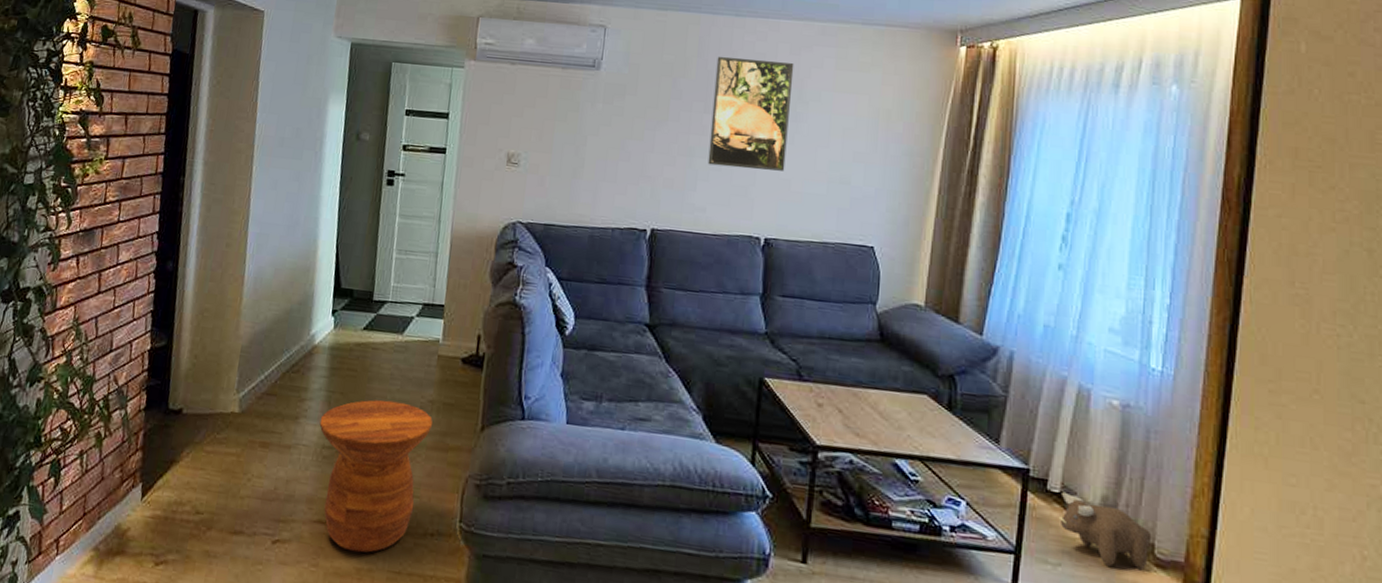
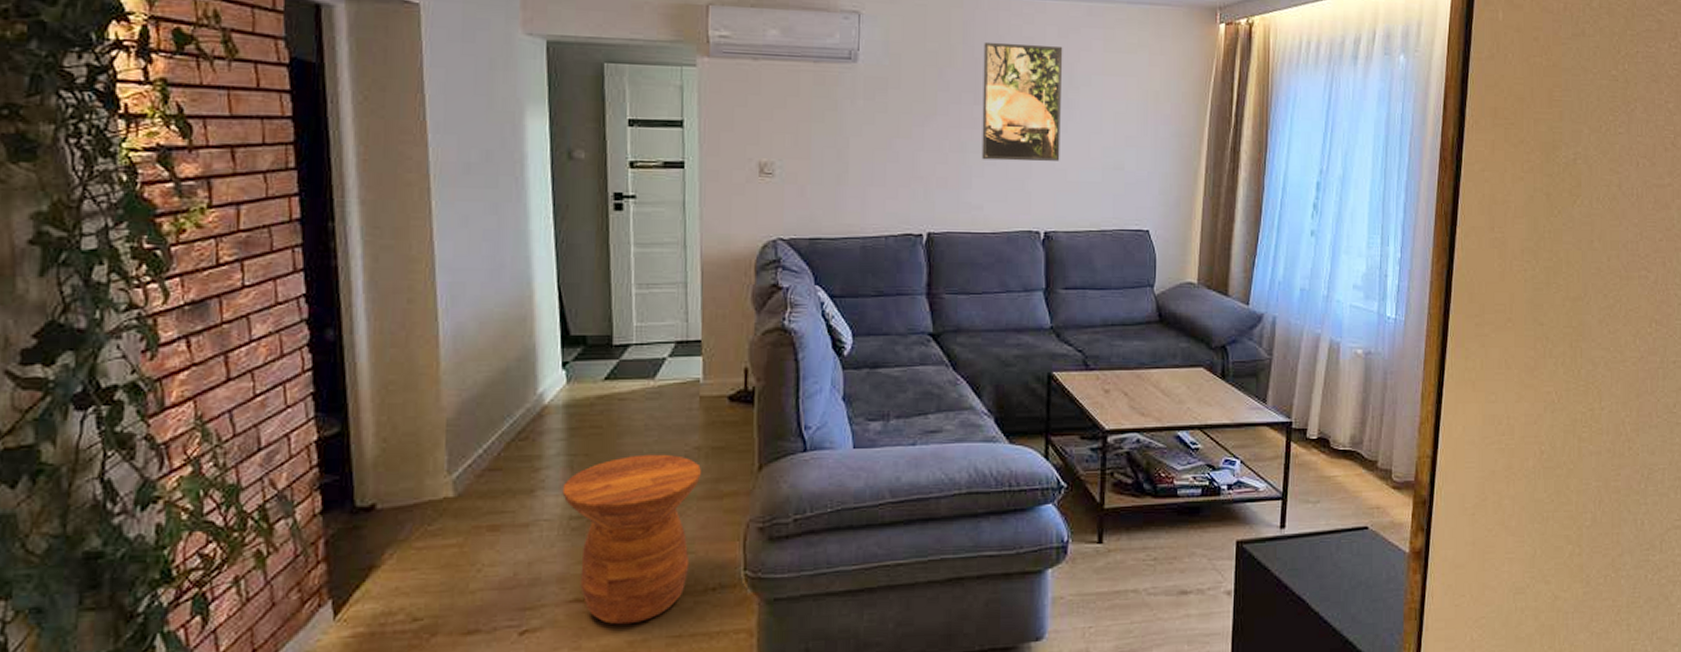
plush toy: present [1058,491,1152,569] -> none [1316,437,1390,497]

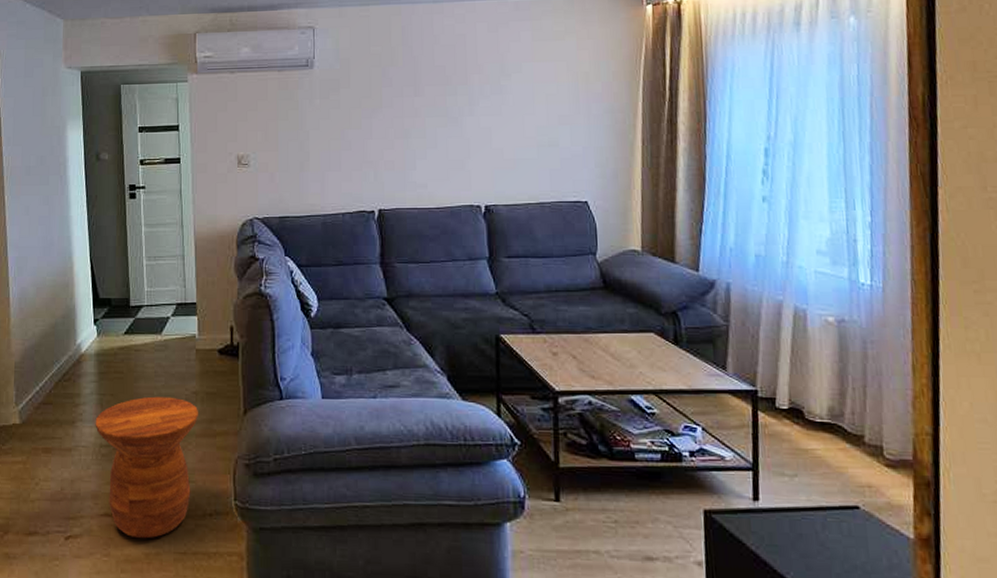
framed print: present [981,41,1063,162] -> none [421,40,496,144]

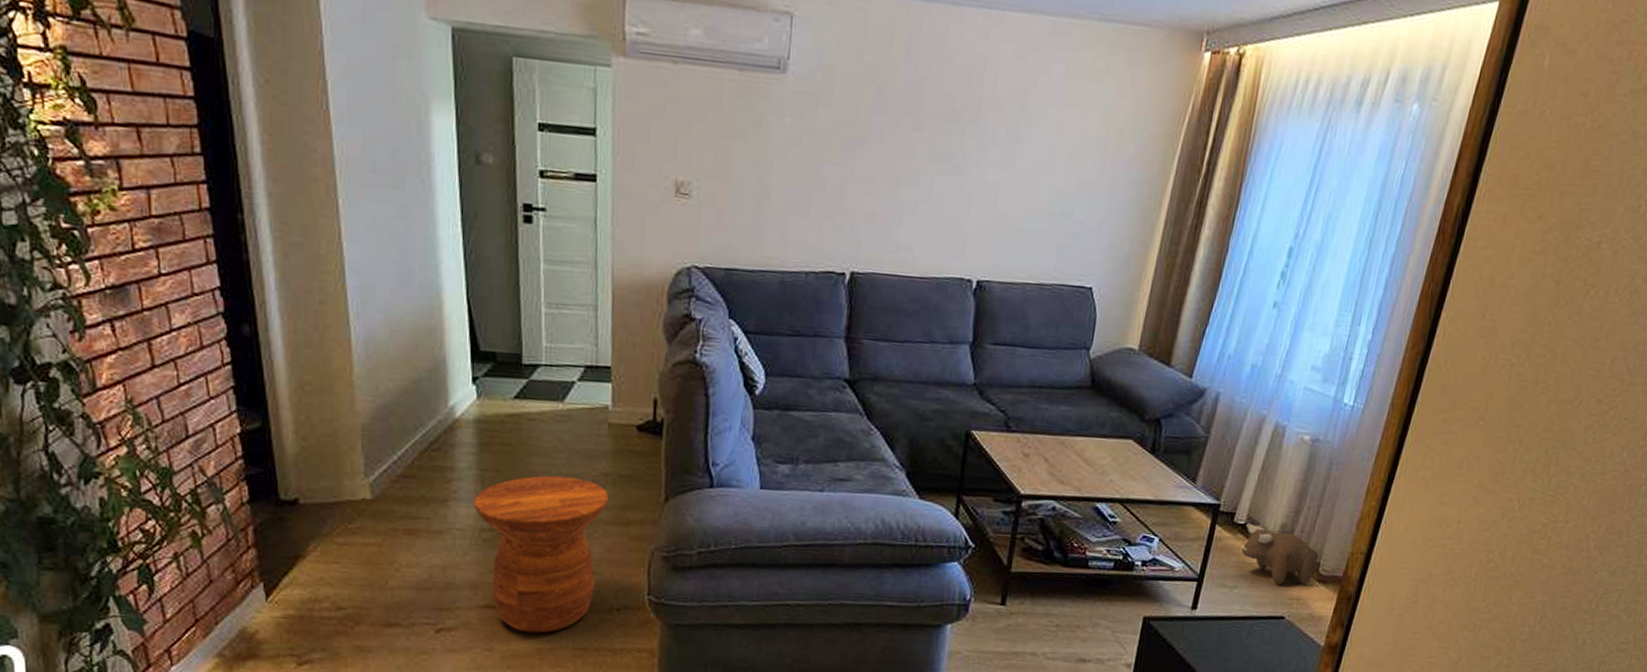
plush toy: none [789,407,880,473] -> present [1240,522,1319,586]

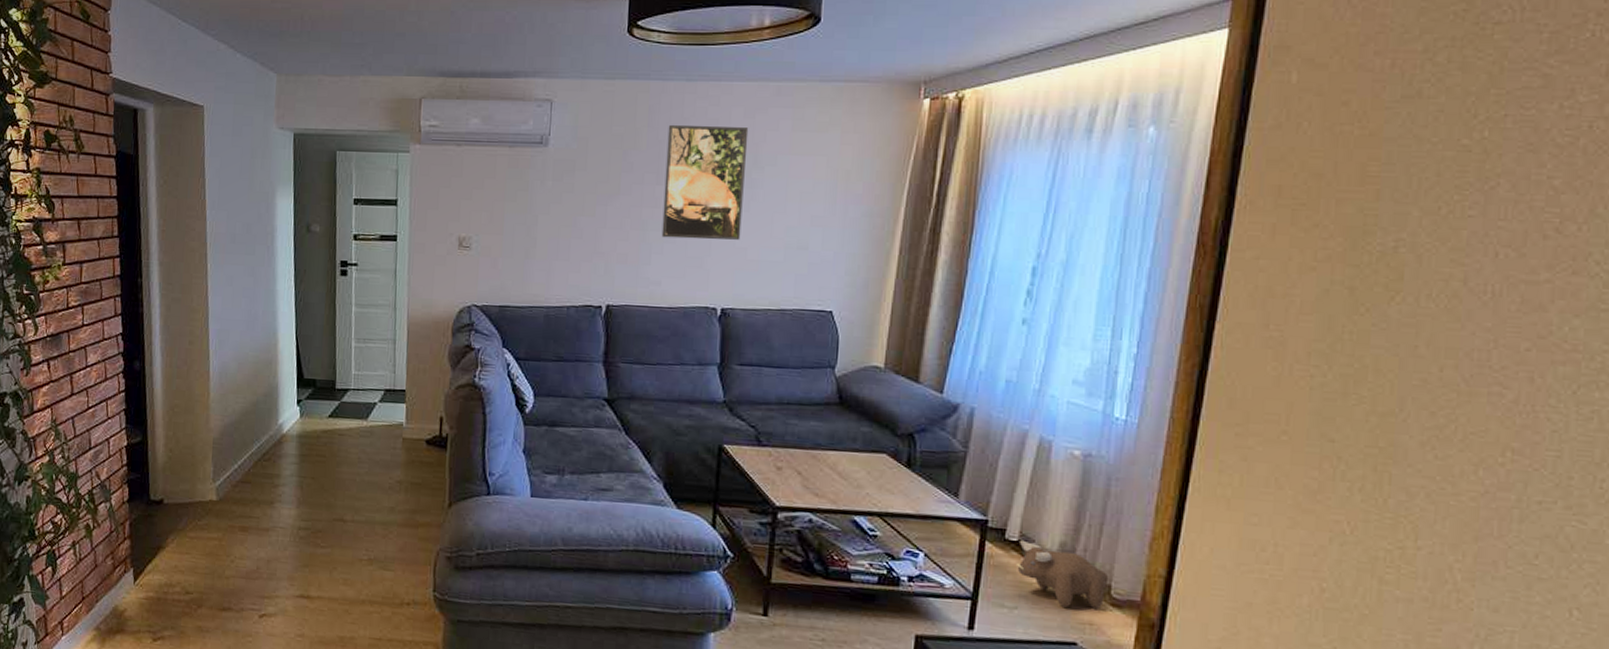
side table: present [474,475,610,634] -> none [294,482,403,623]
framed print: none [916,57,1019,203] -> present [661,124,749,240]

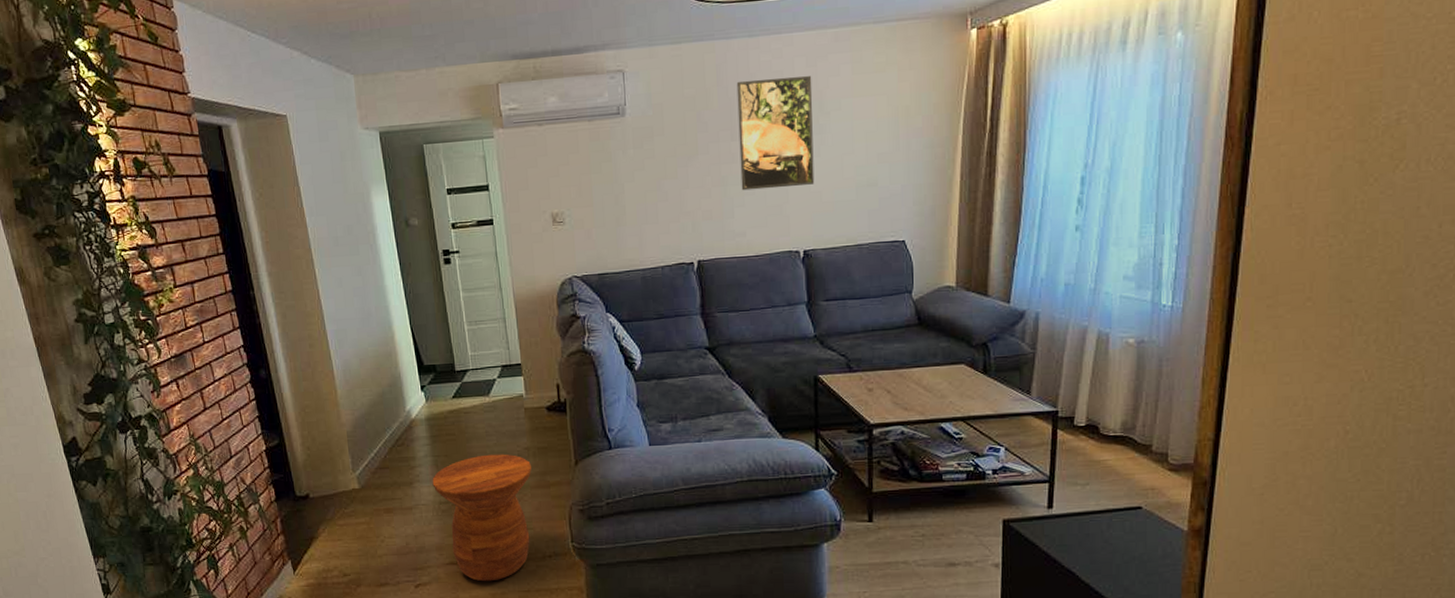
side table: none [294,482,403,623] -> present [432,454,532,582]
plush toy: present [1015,540,1109,609] -> none [1085,424,1166,479]

